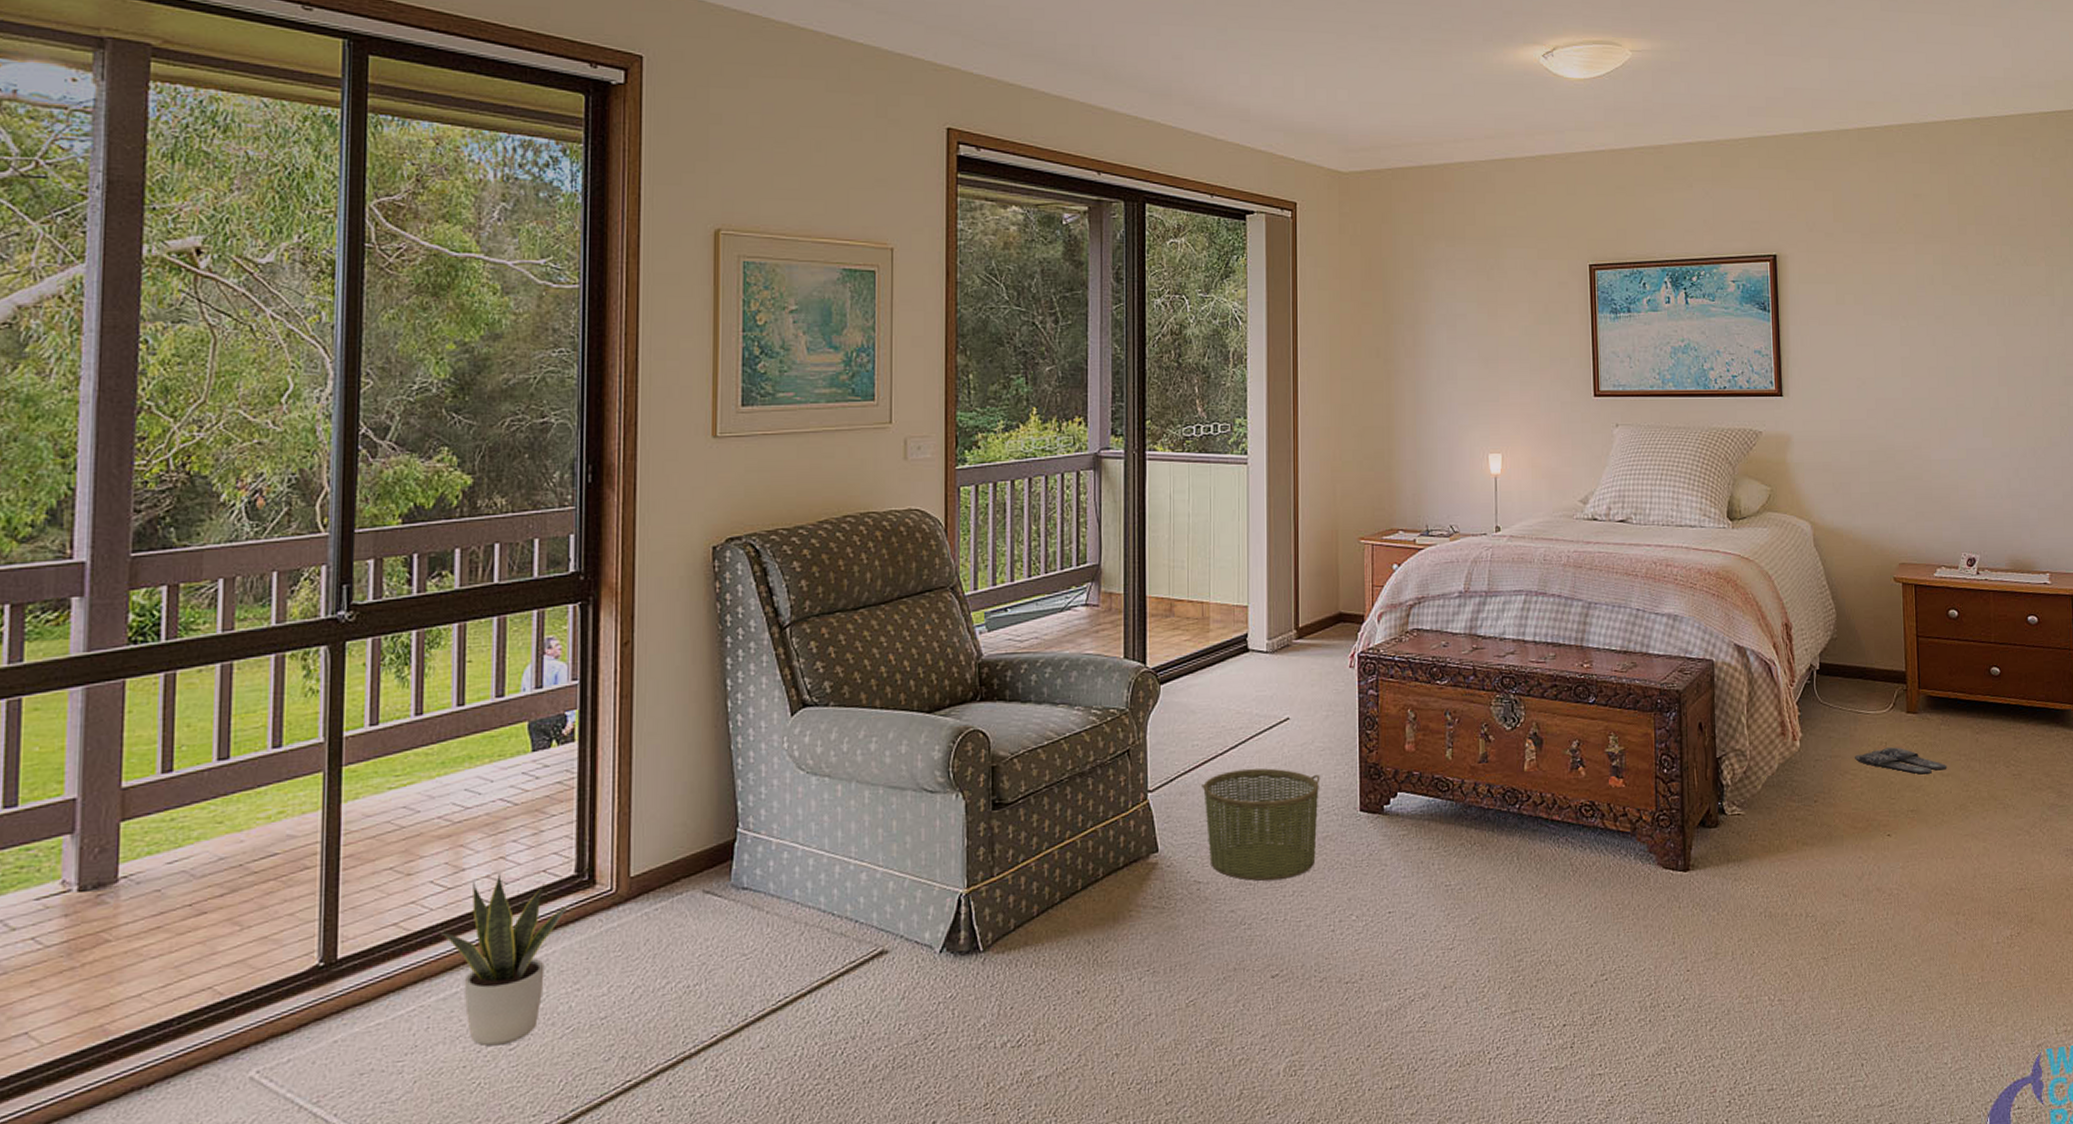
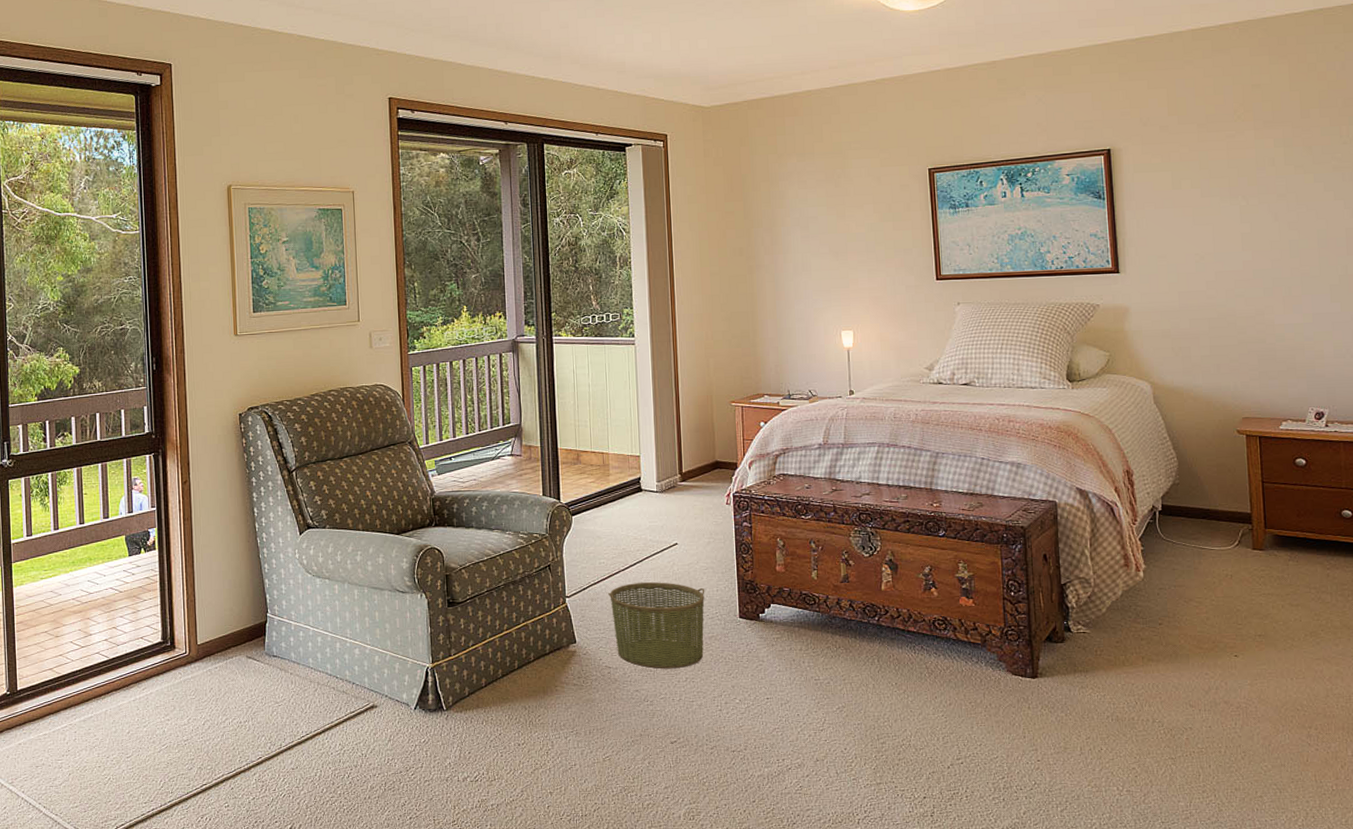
potted plant: present [439,873,574,1047] -> none [78,638,162,754]
slippers: present [1855,747,1947,775] -> none [1199,579,1297,604]

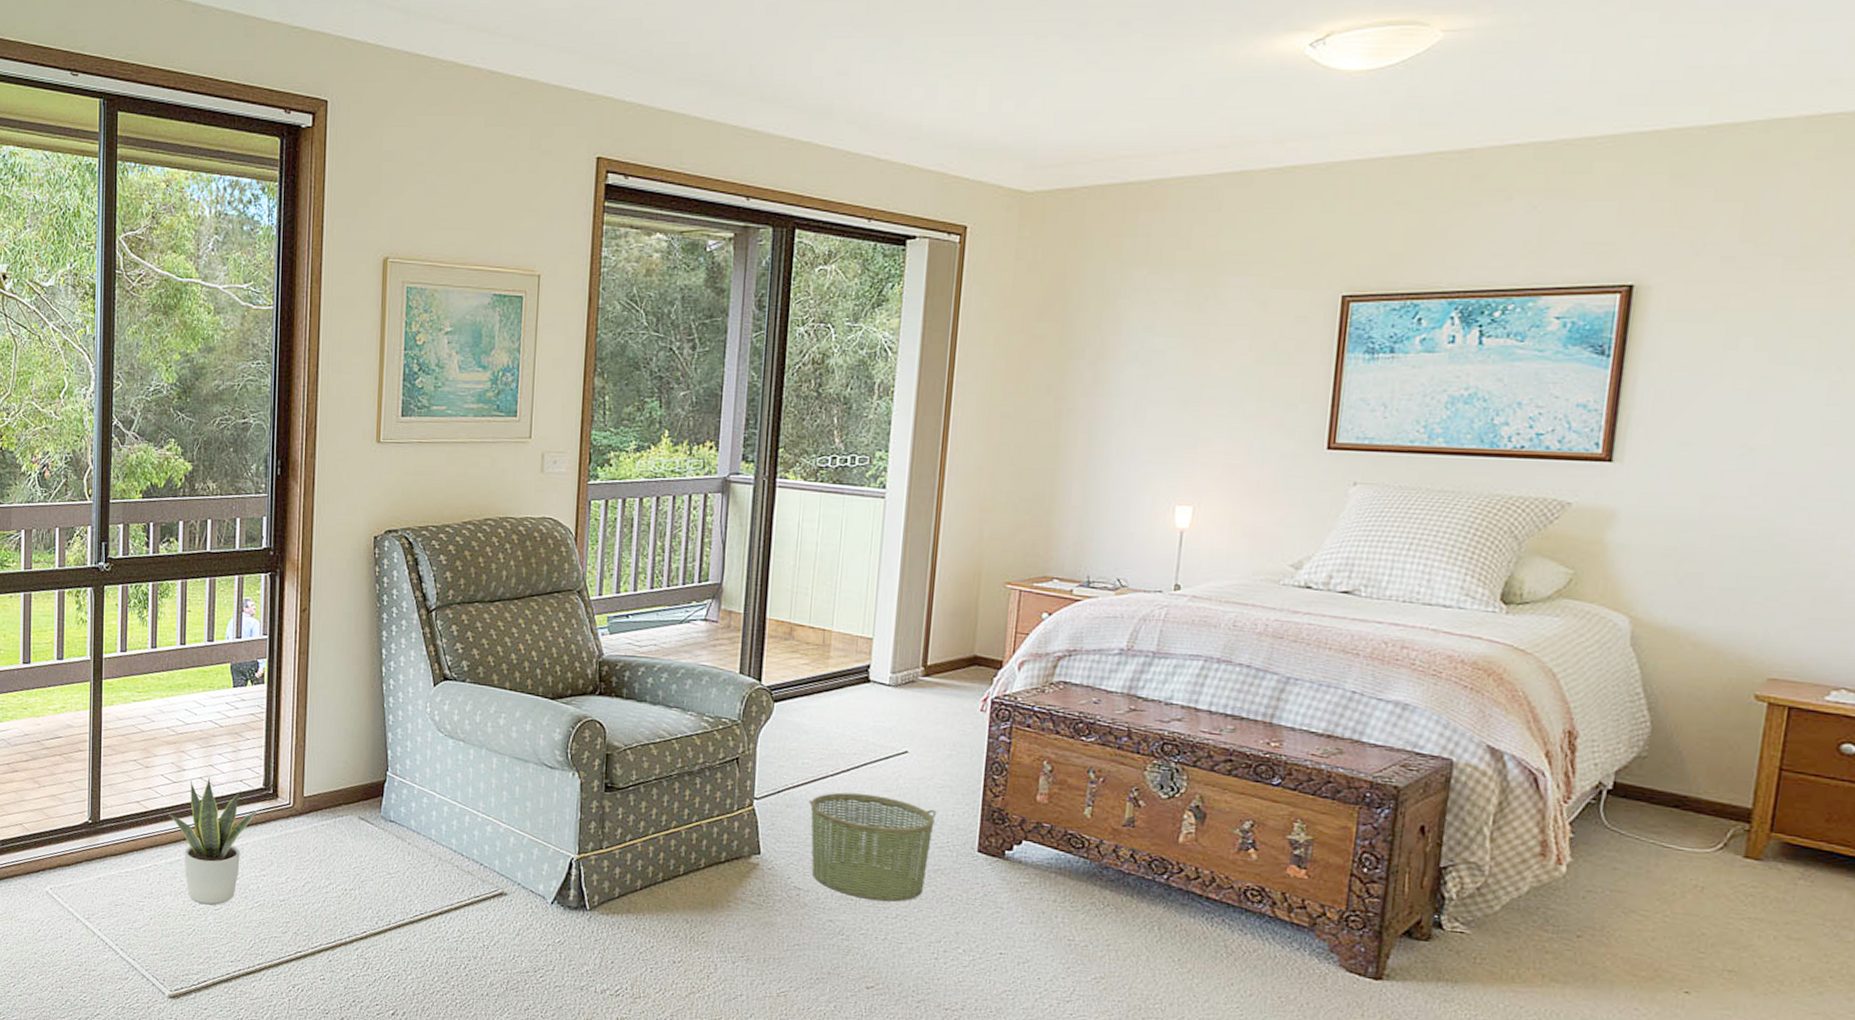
potted plant: none [78,638,162,754] -> present [168,777,262,906]

